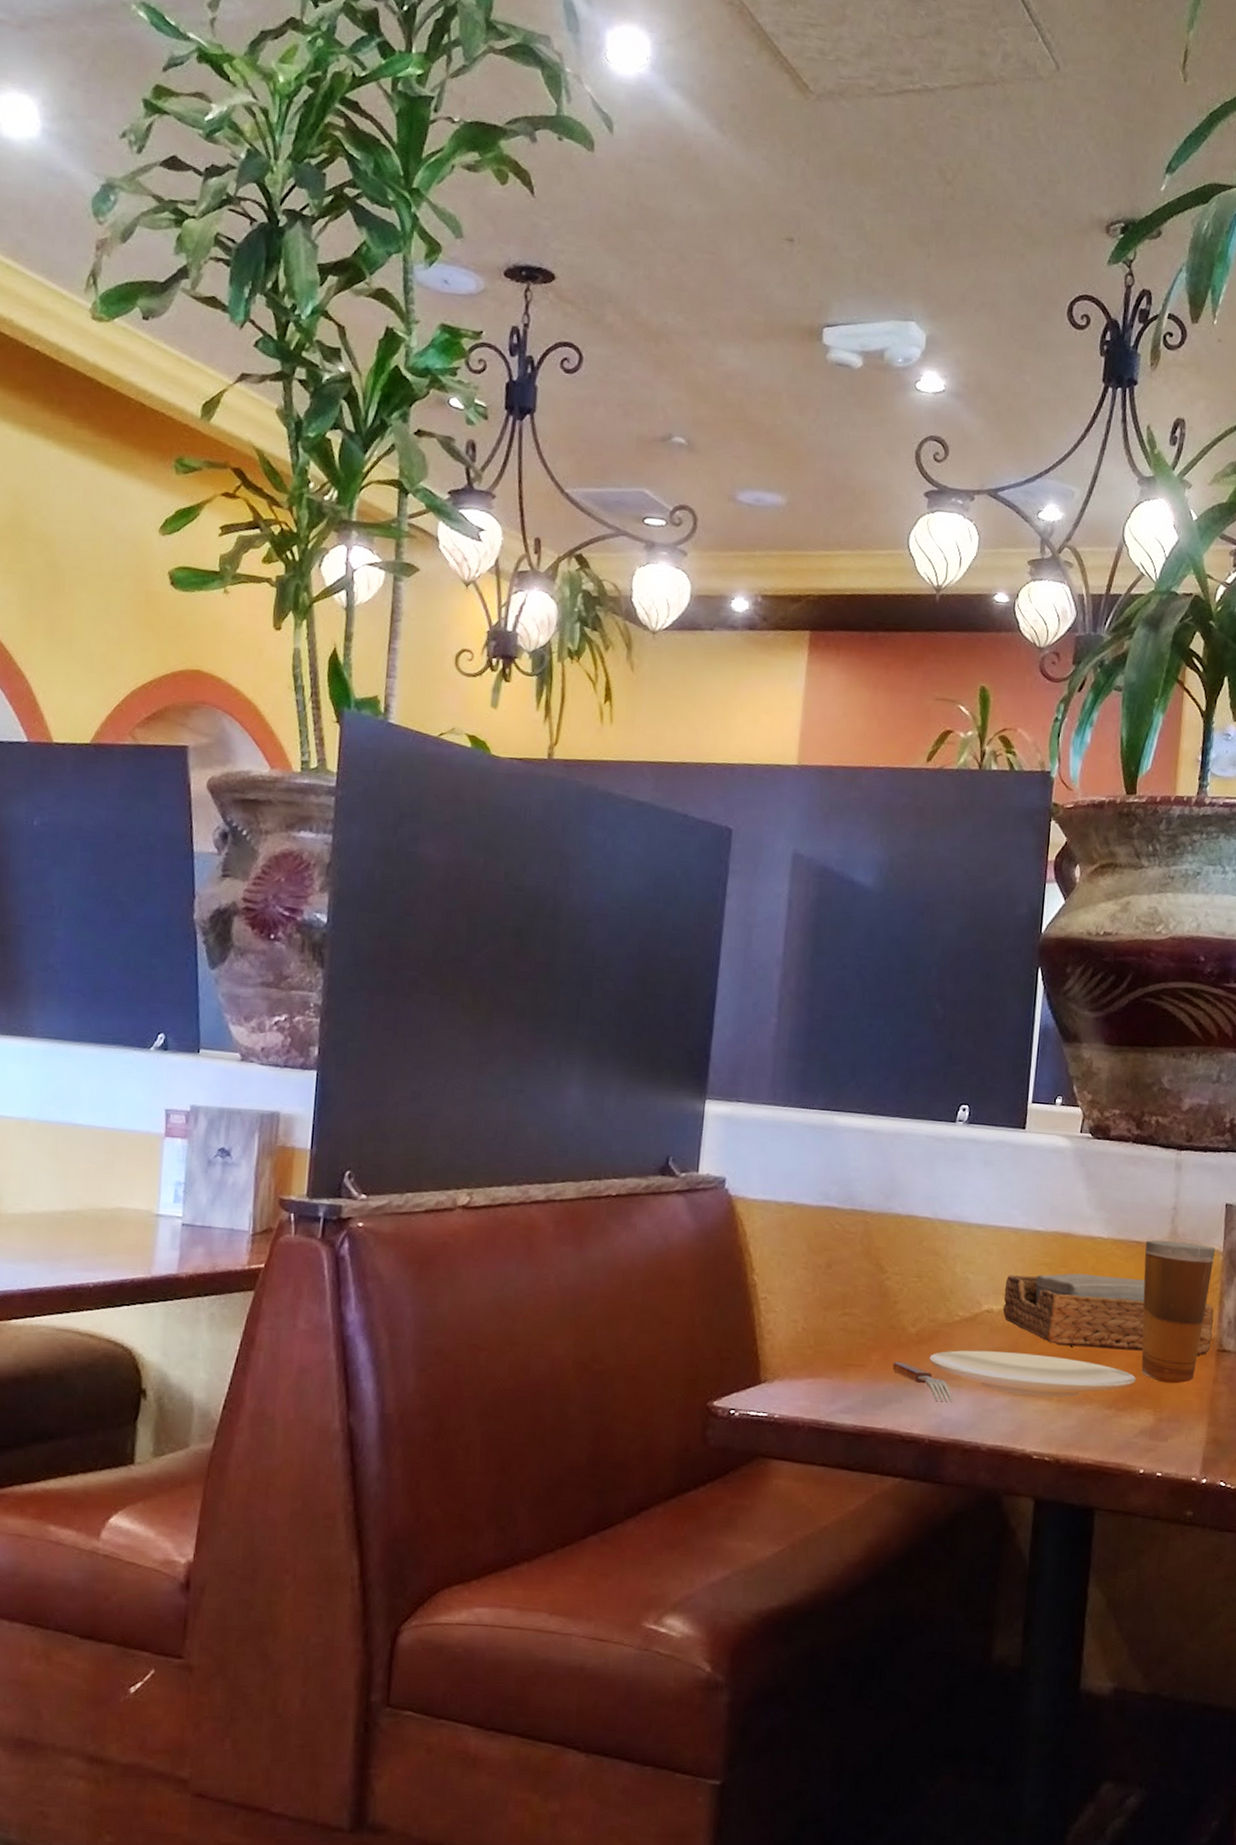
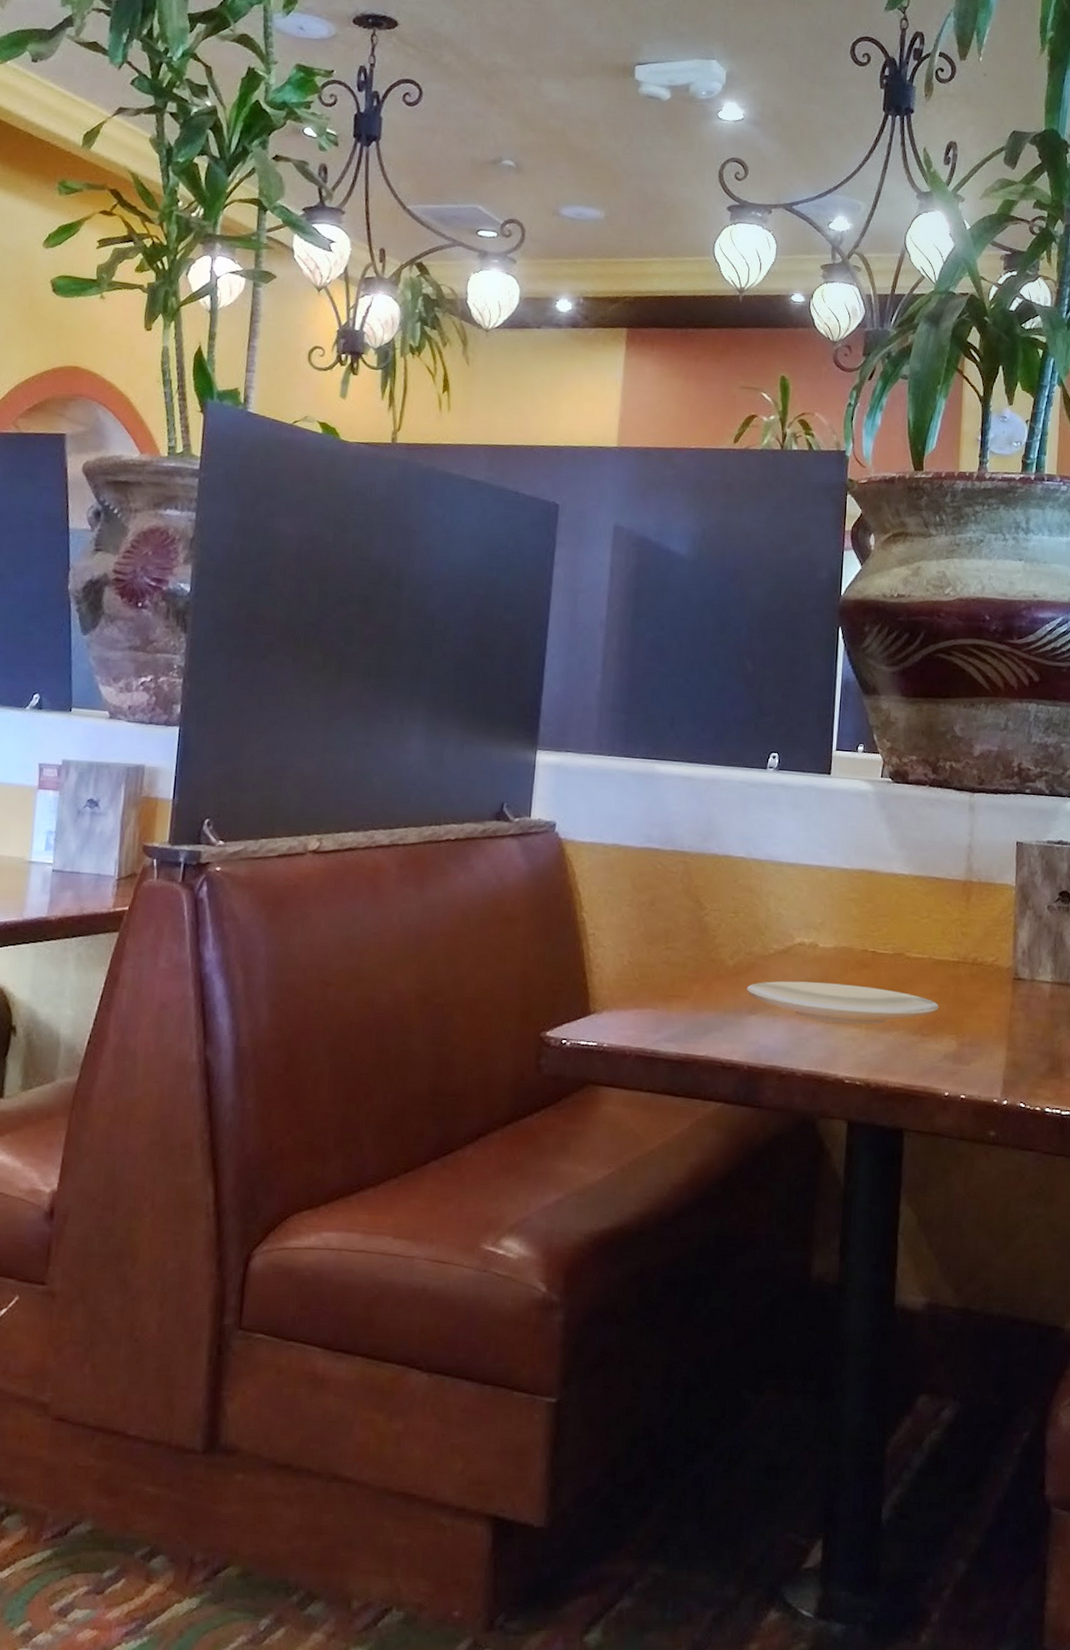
fork: present [892,1362,952,1403] -> none [713,992,769,1031]
napkin holder: present [1002,1273,1214,1355] -> none [813,908,1009,983]
beverage cup: present [1141,1240,1216,1384] -> none [943,876,1009,1011]

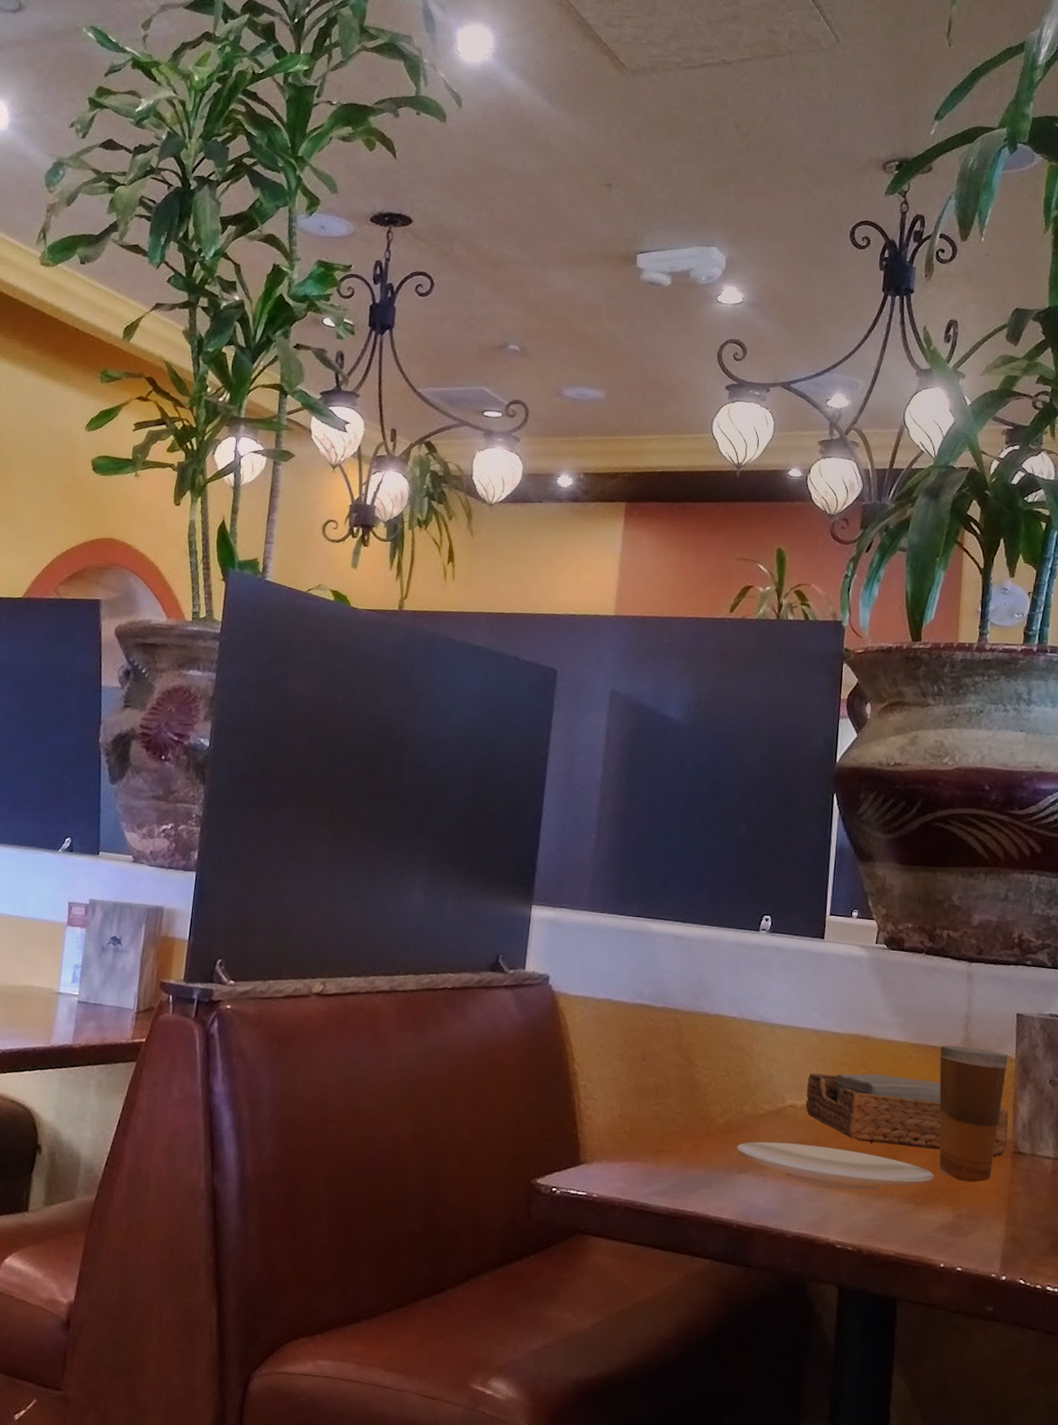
napkin holder: none [813,908,1009,983] -> present [805,1073,1008,1156]
beverage cup: none [943,876,1009,1011] -> present [939,1045,1008,1183]

